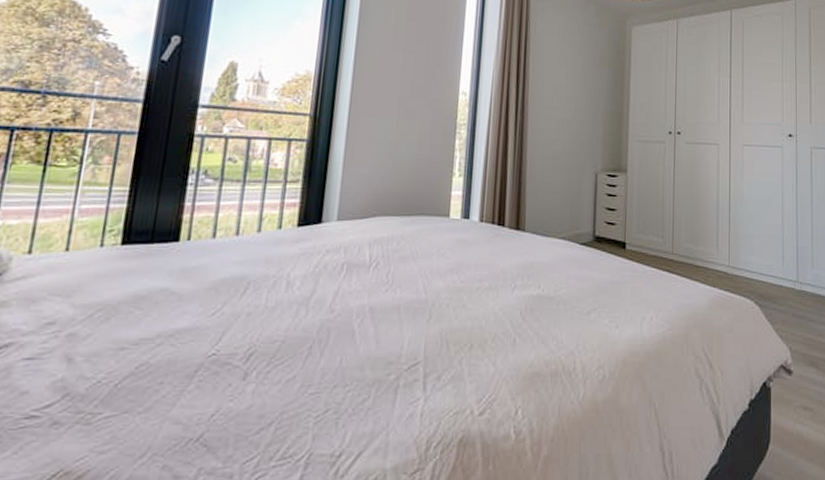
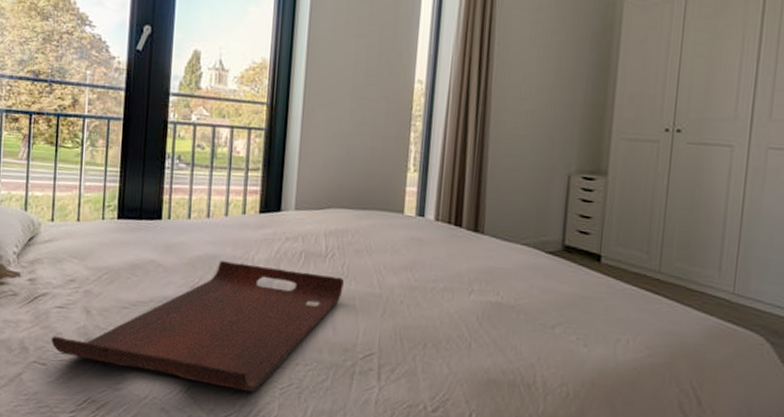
serving tray: none [10,281,388,427] -> present [51,261,344,392]

